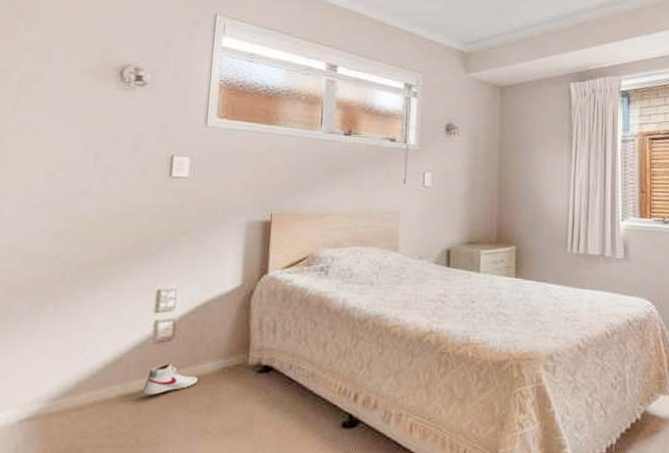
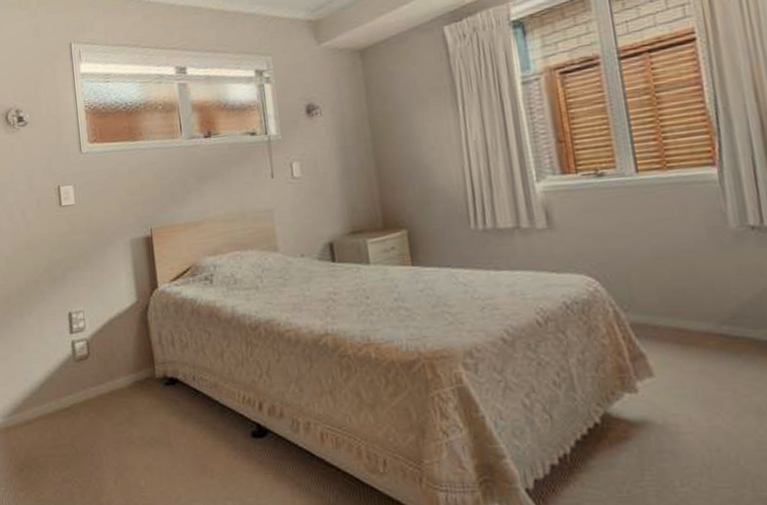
shoe: present [142,363,199,395] -> none [72,380,116,410]

